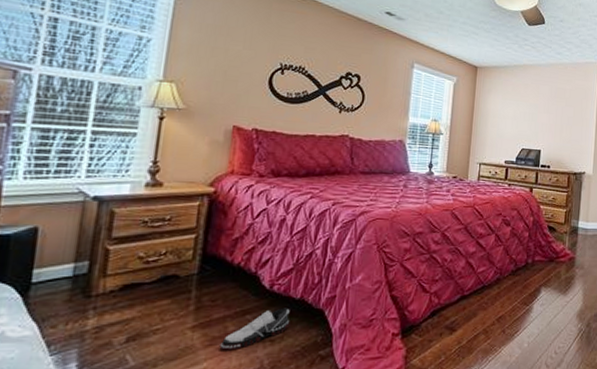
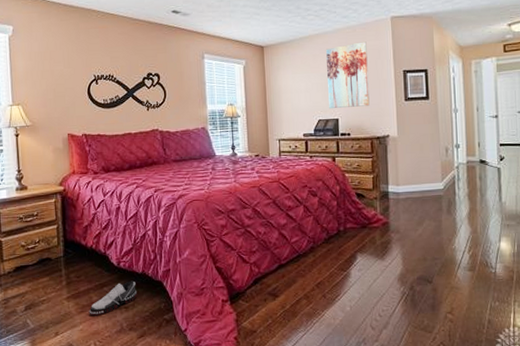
wall art: none [533,79,576,142] -> present [326,41,370,109]

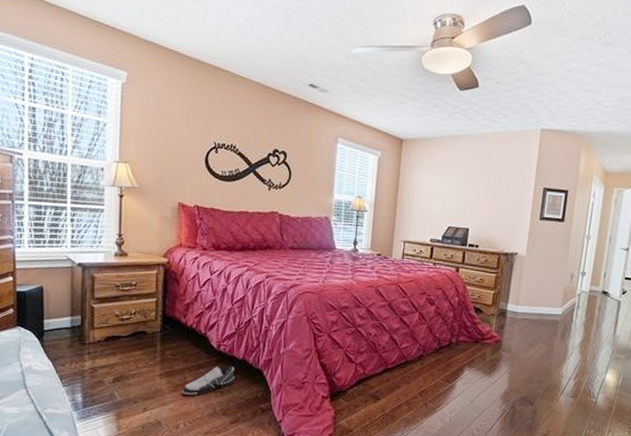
wall art: present [326,41,370,109] -> none [461,151,512,220]

